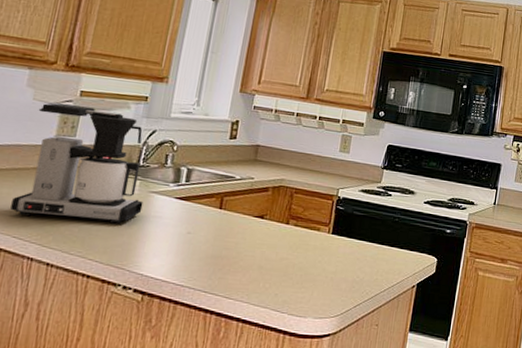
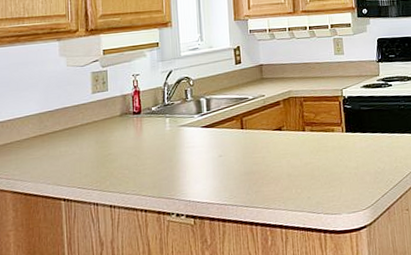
coffee maker: present [10,103,143,224] -> none [70,62,176,168]

